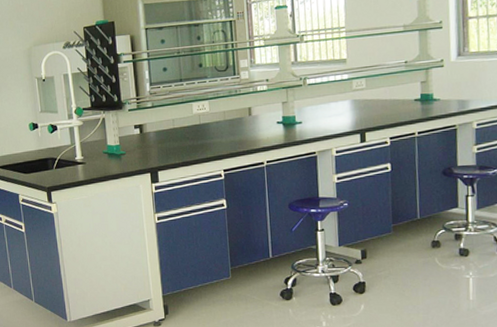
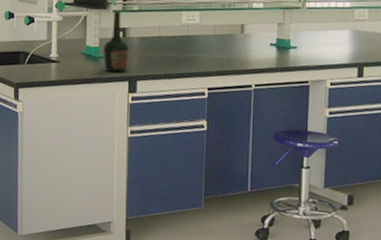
bottle: none [124,109,148,167] -> present [103,10,130,73]

